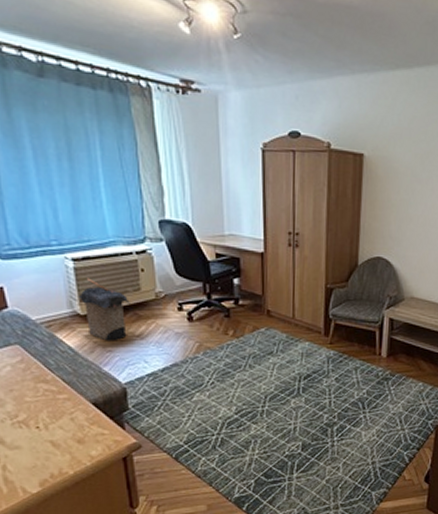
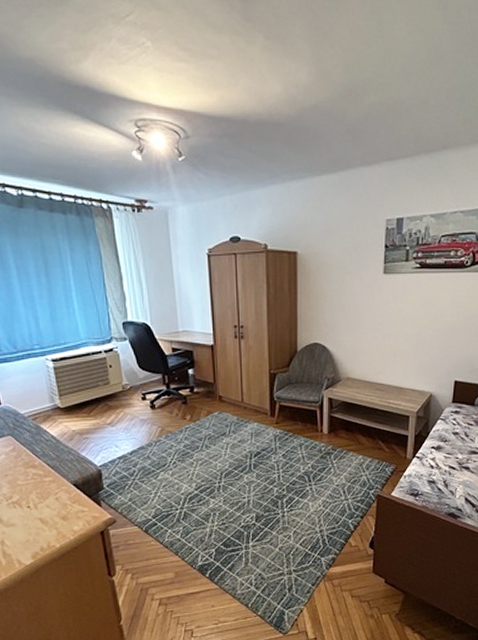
laundry hamper: present [78,278,131,341] -> none [58,375,102,430]

